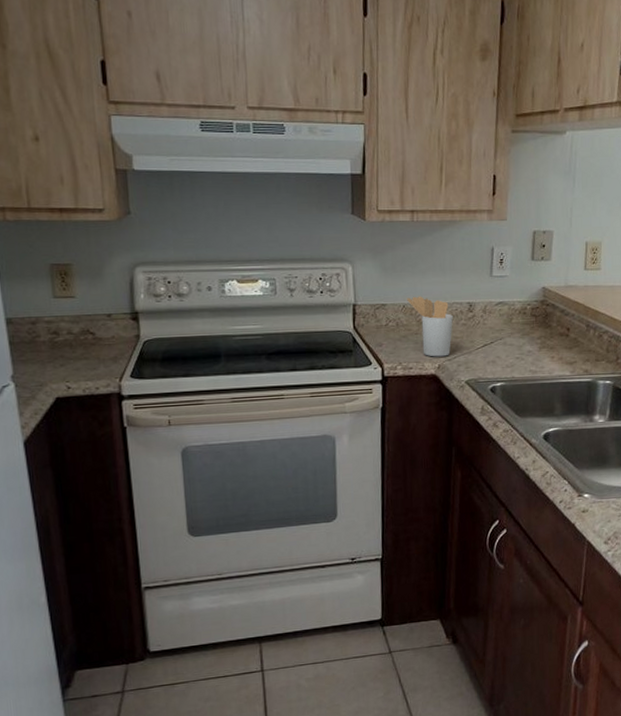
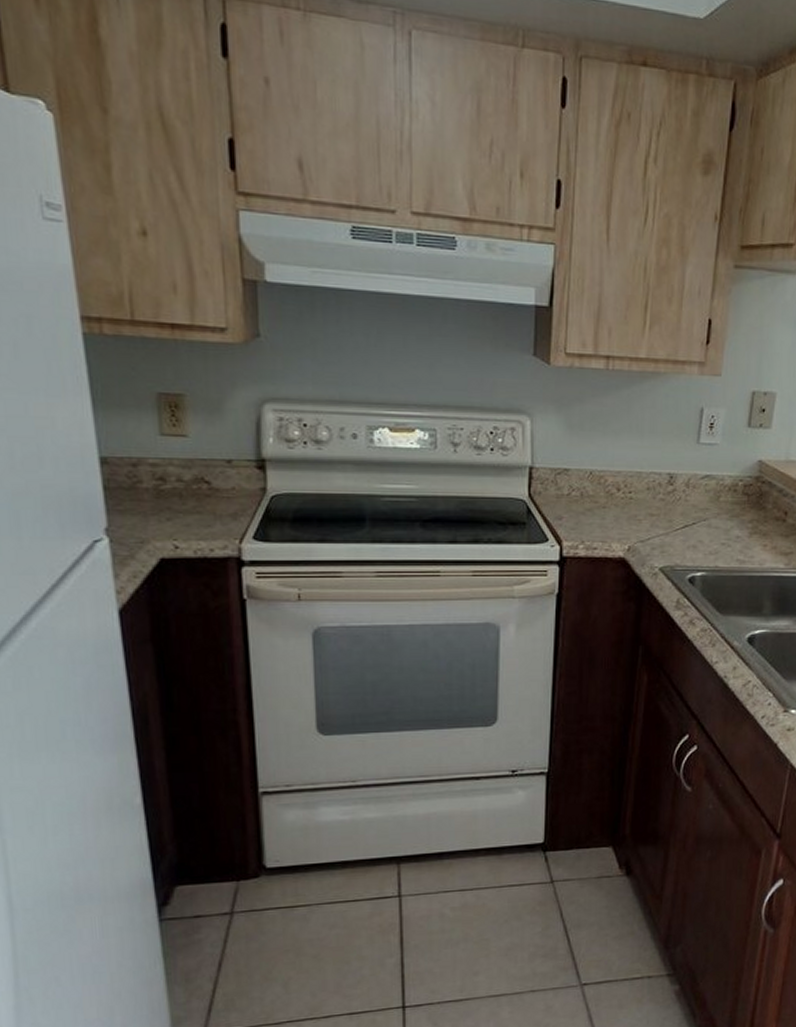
utensil holder: present [407,296,453,357] -> none [595,461,649,537]

